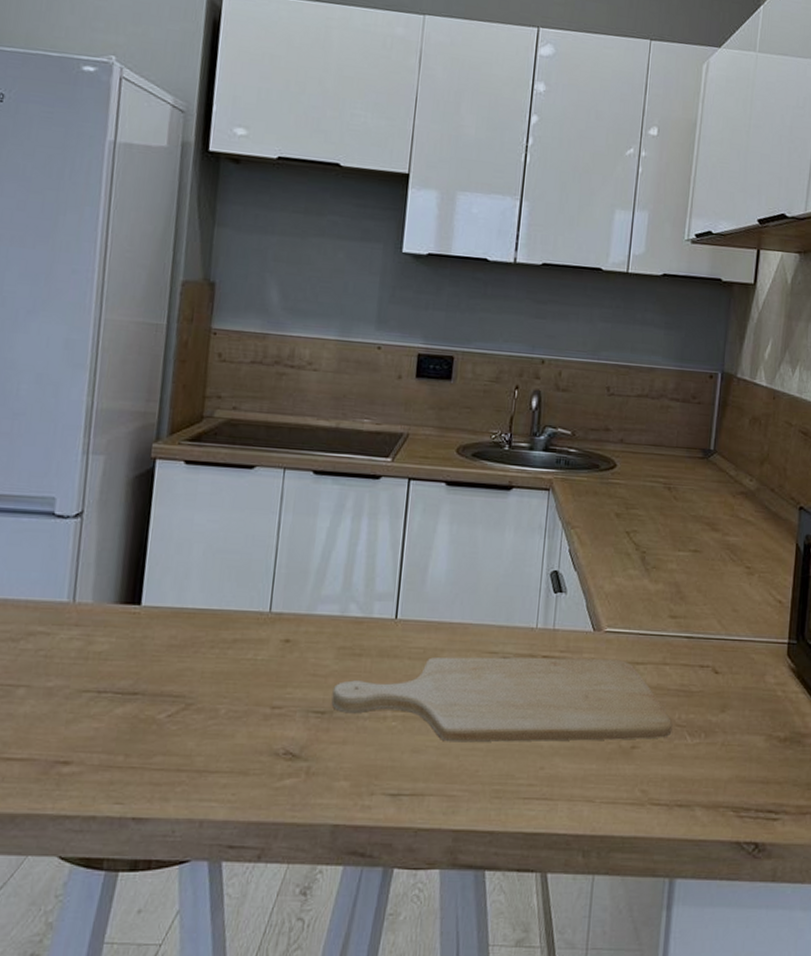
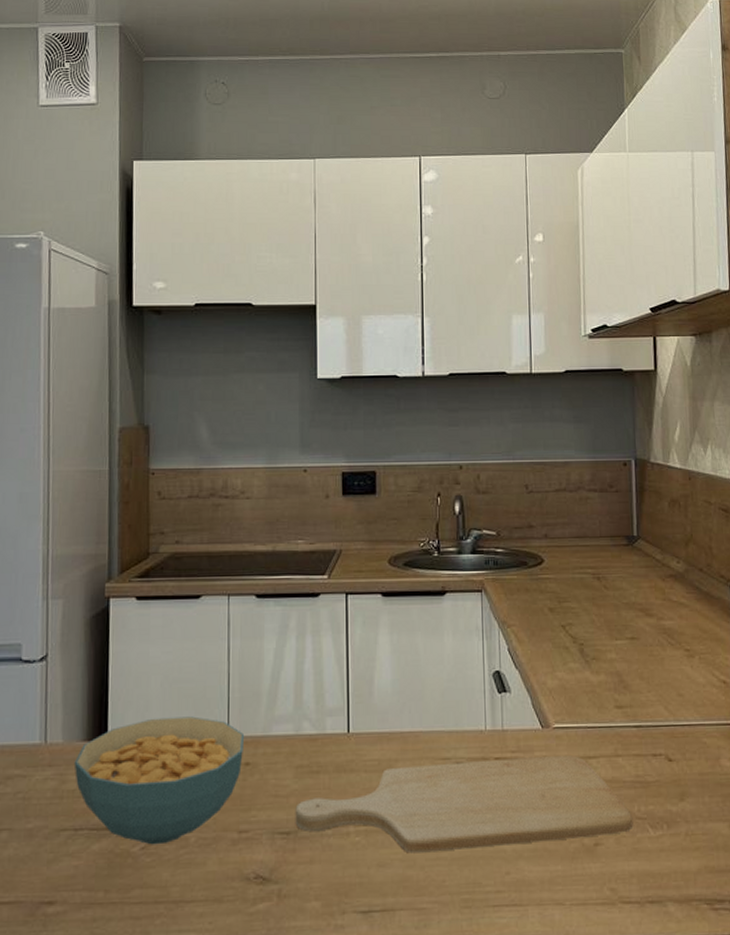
cereal bowl: none [102,586,288,714] -> present [73,716,245,845]

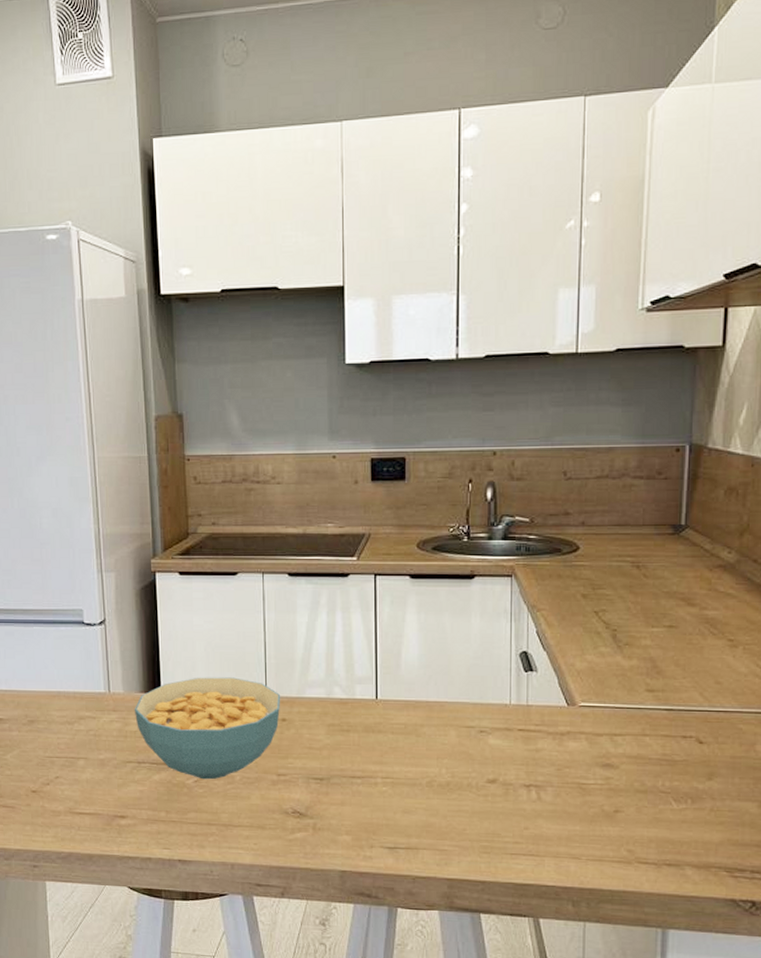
chopping board: present [295,756,633,854] -> none [327,730,656,805]

